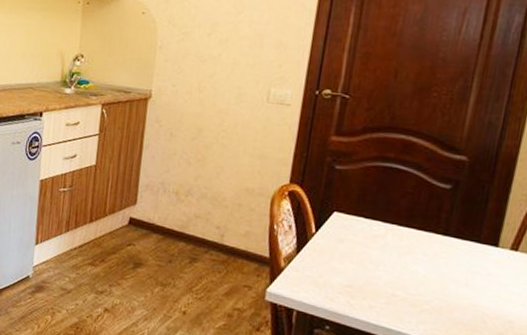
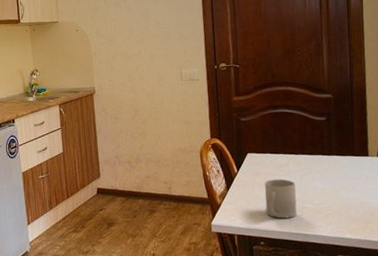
mug: none [341,250,390,305] -> present [264,179,297,219]

